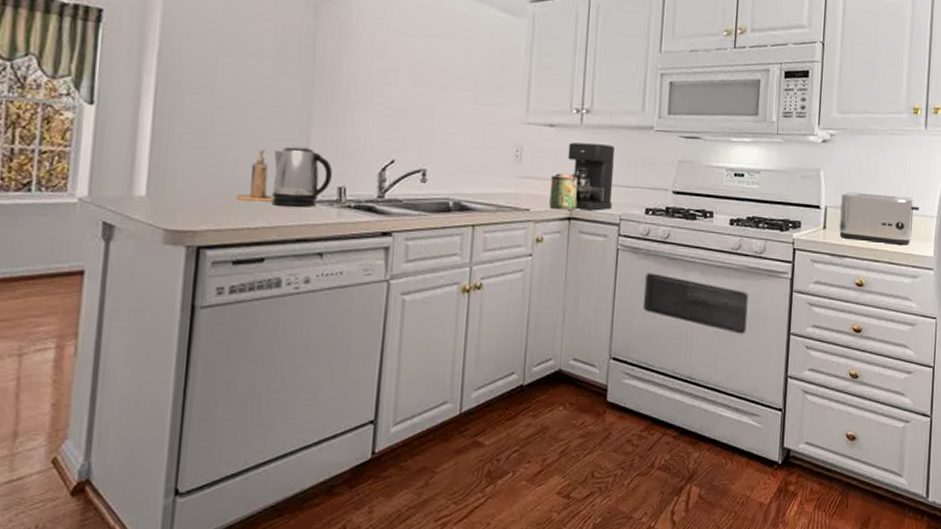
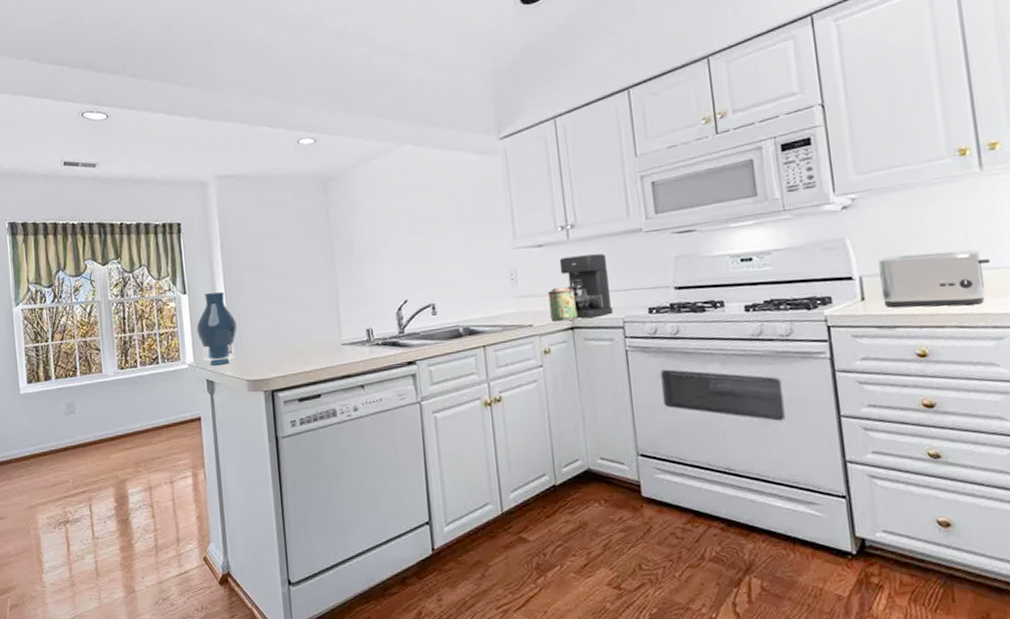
vase: none [100,109,163,206] -> present [196,292,237,366]
soap dispenser: present [237,148,275,202] -> none [293,307,320,351]
kettle: present [271,145,333,208] -> none [313,300,361,351]

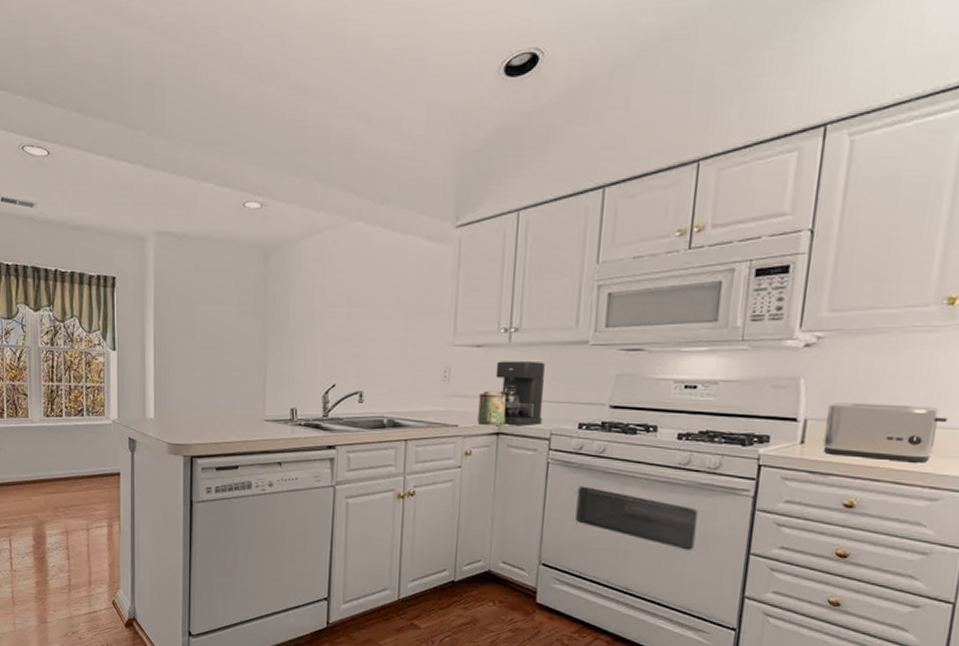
vase: present [196,292,237,366] -> none [123,353,163,425]

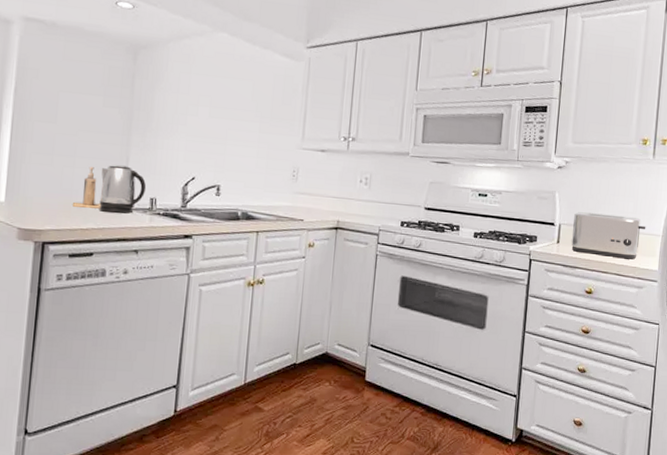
soap dispenser: none [216,378,243,421] -> present [73,166,102,209]
kettle: none [240,375,286,426] -> present [99,164,147,214]
canister: present [477,391,506,426] -> none [320,190,344,221]
coffee maker: present [495,361,545,426] -> none [336,165,375,223]

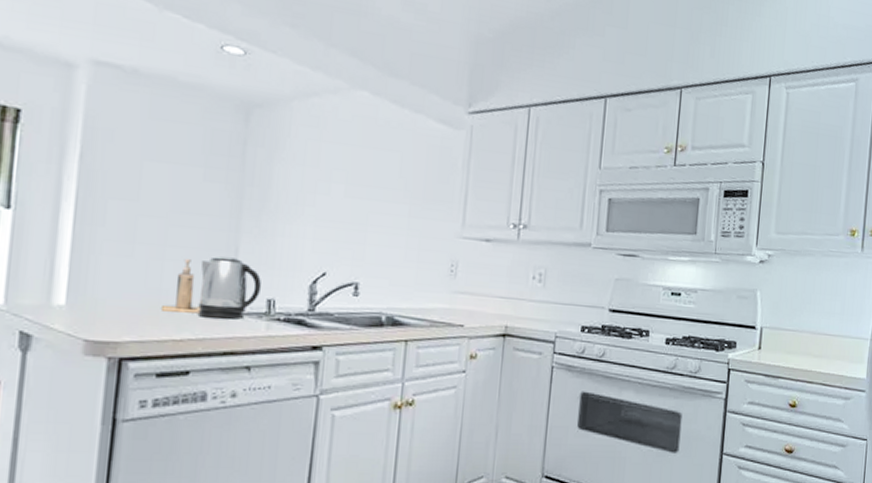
toaster: present [571,212,646,260] -> none [774,313,854,367]

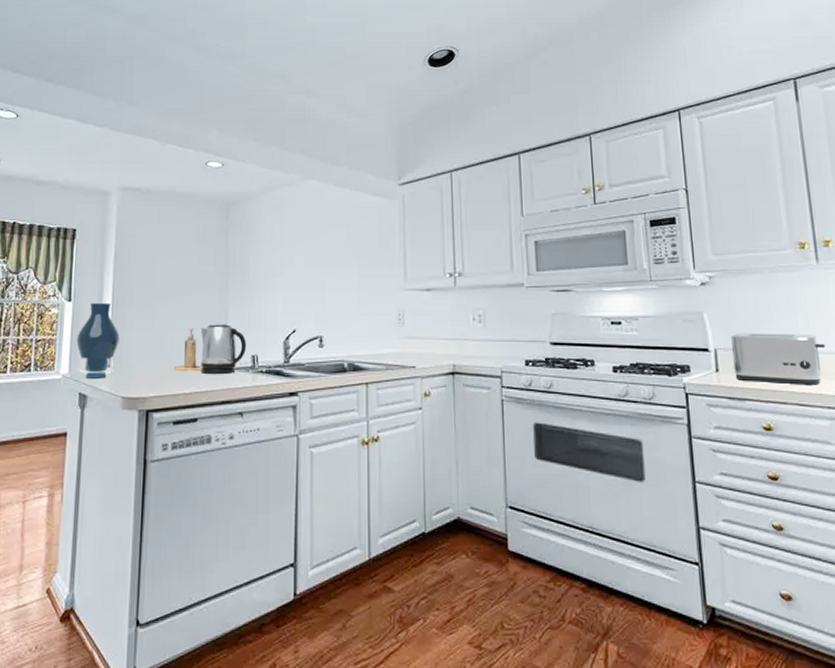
vase: none [17,214,84,315] -> present [76,303,120,379]
toaster: none [774,313,854,367] -> present [731,333,826,385]

